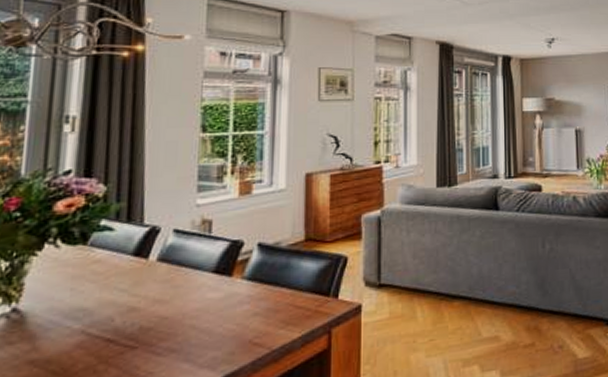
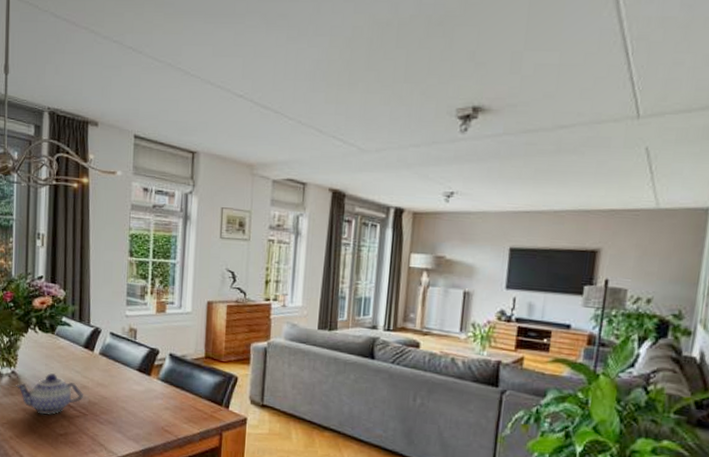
teapot: none [16,299,131,362] -> present [15,373,83,414]

